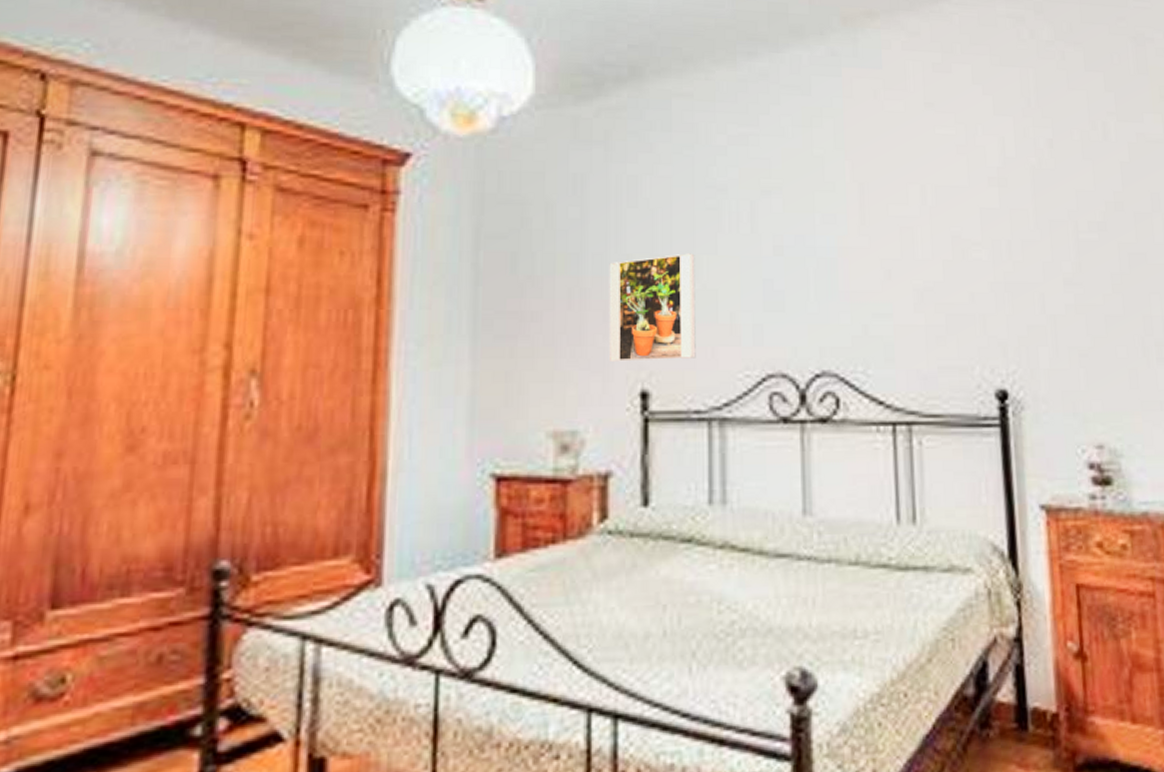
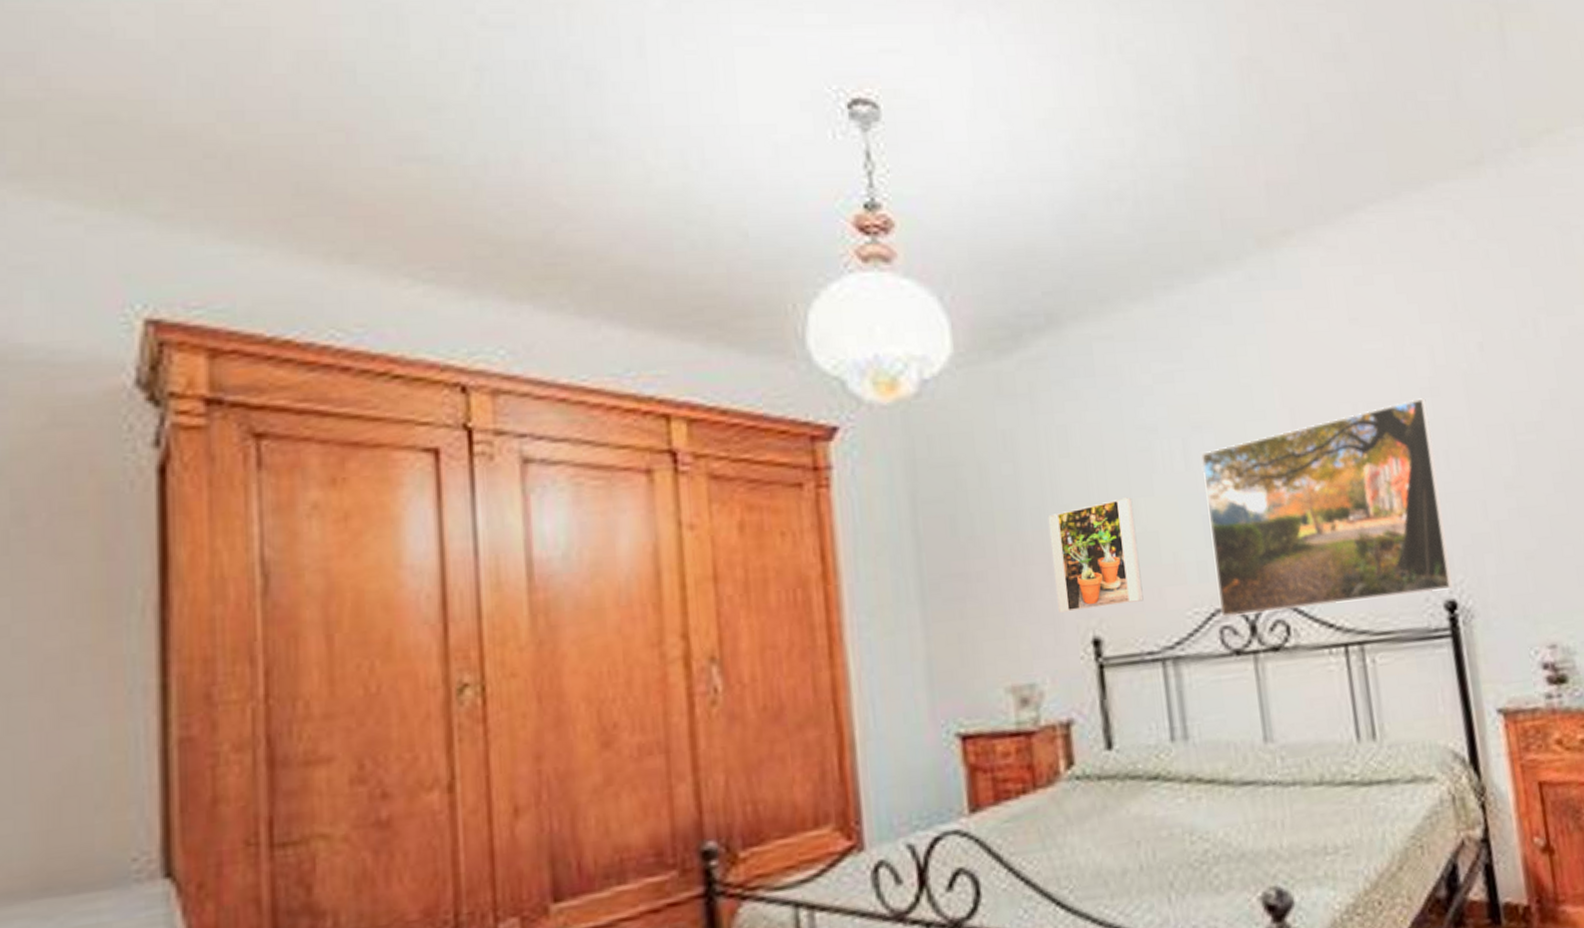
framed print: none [767,187,1005,384] -> present [1200,398,1453,619]

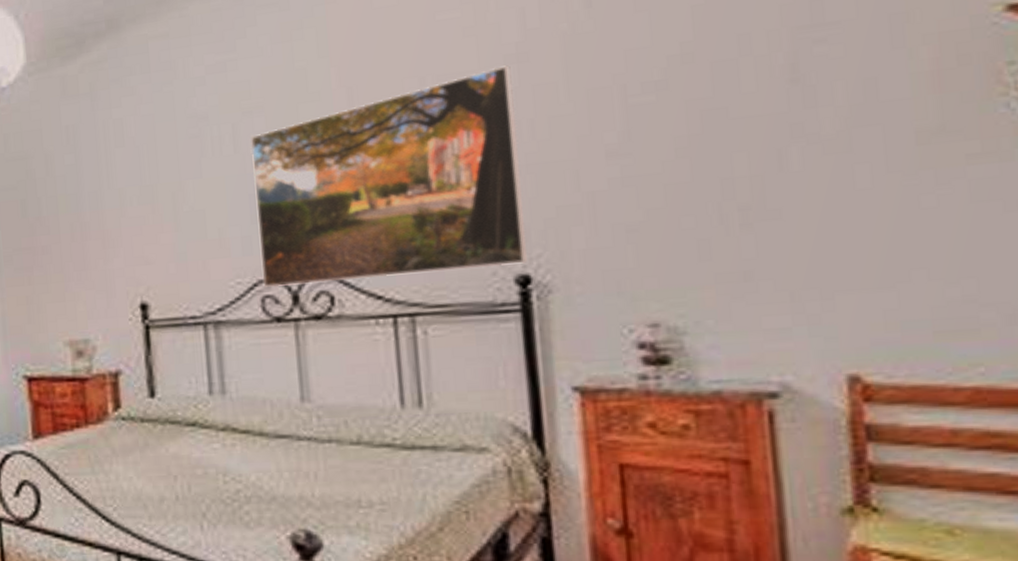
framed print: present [1047,497,1144,613] -> none [103,180,189,281]

